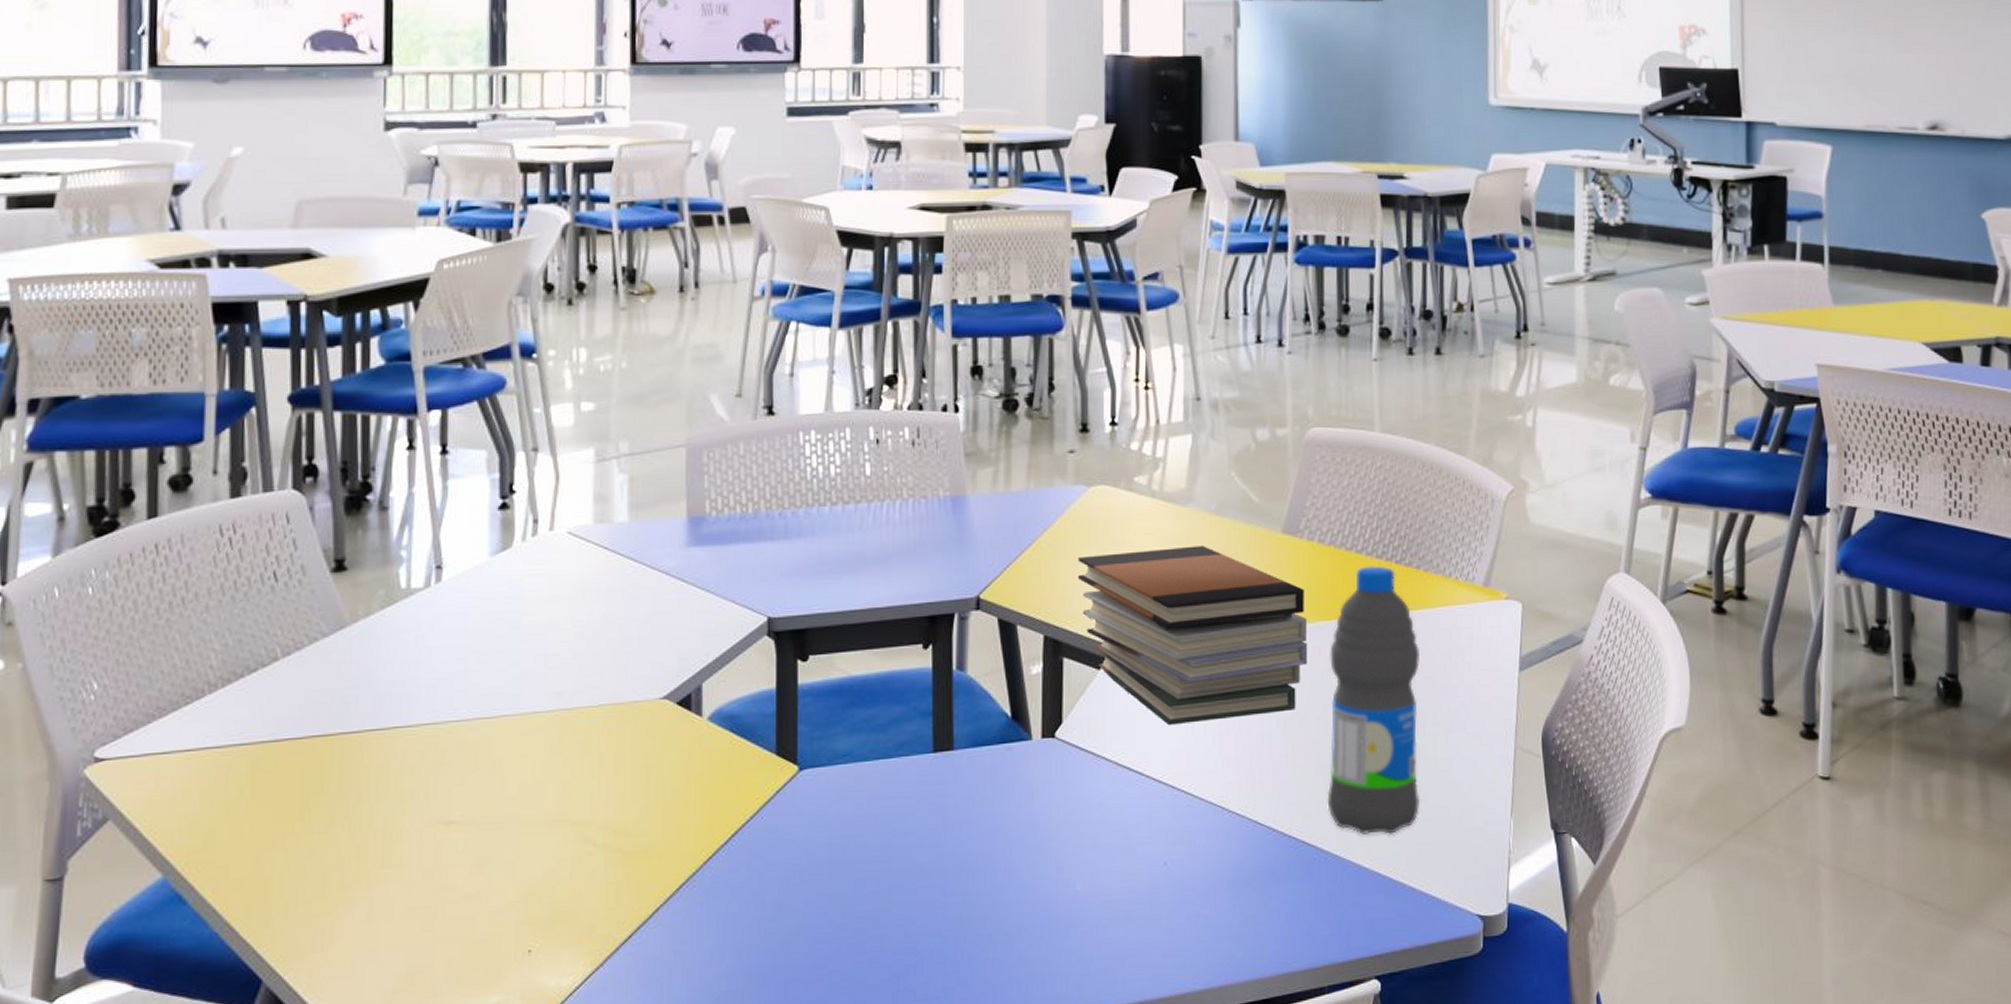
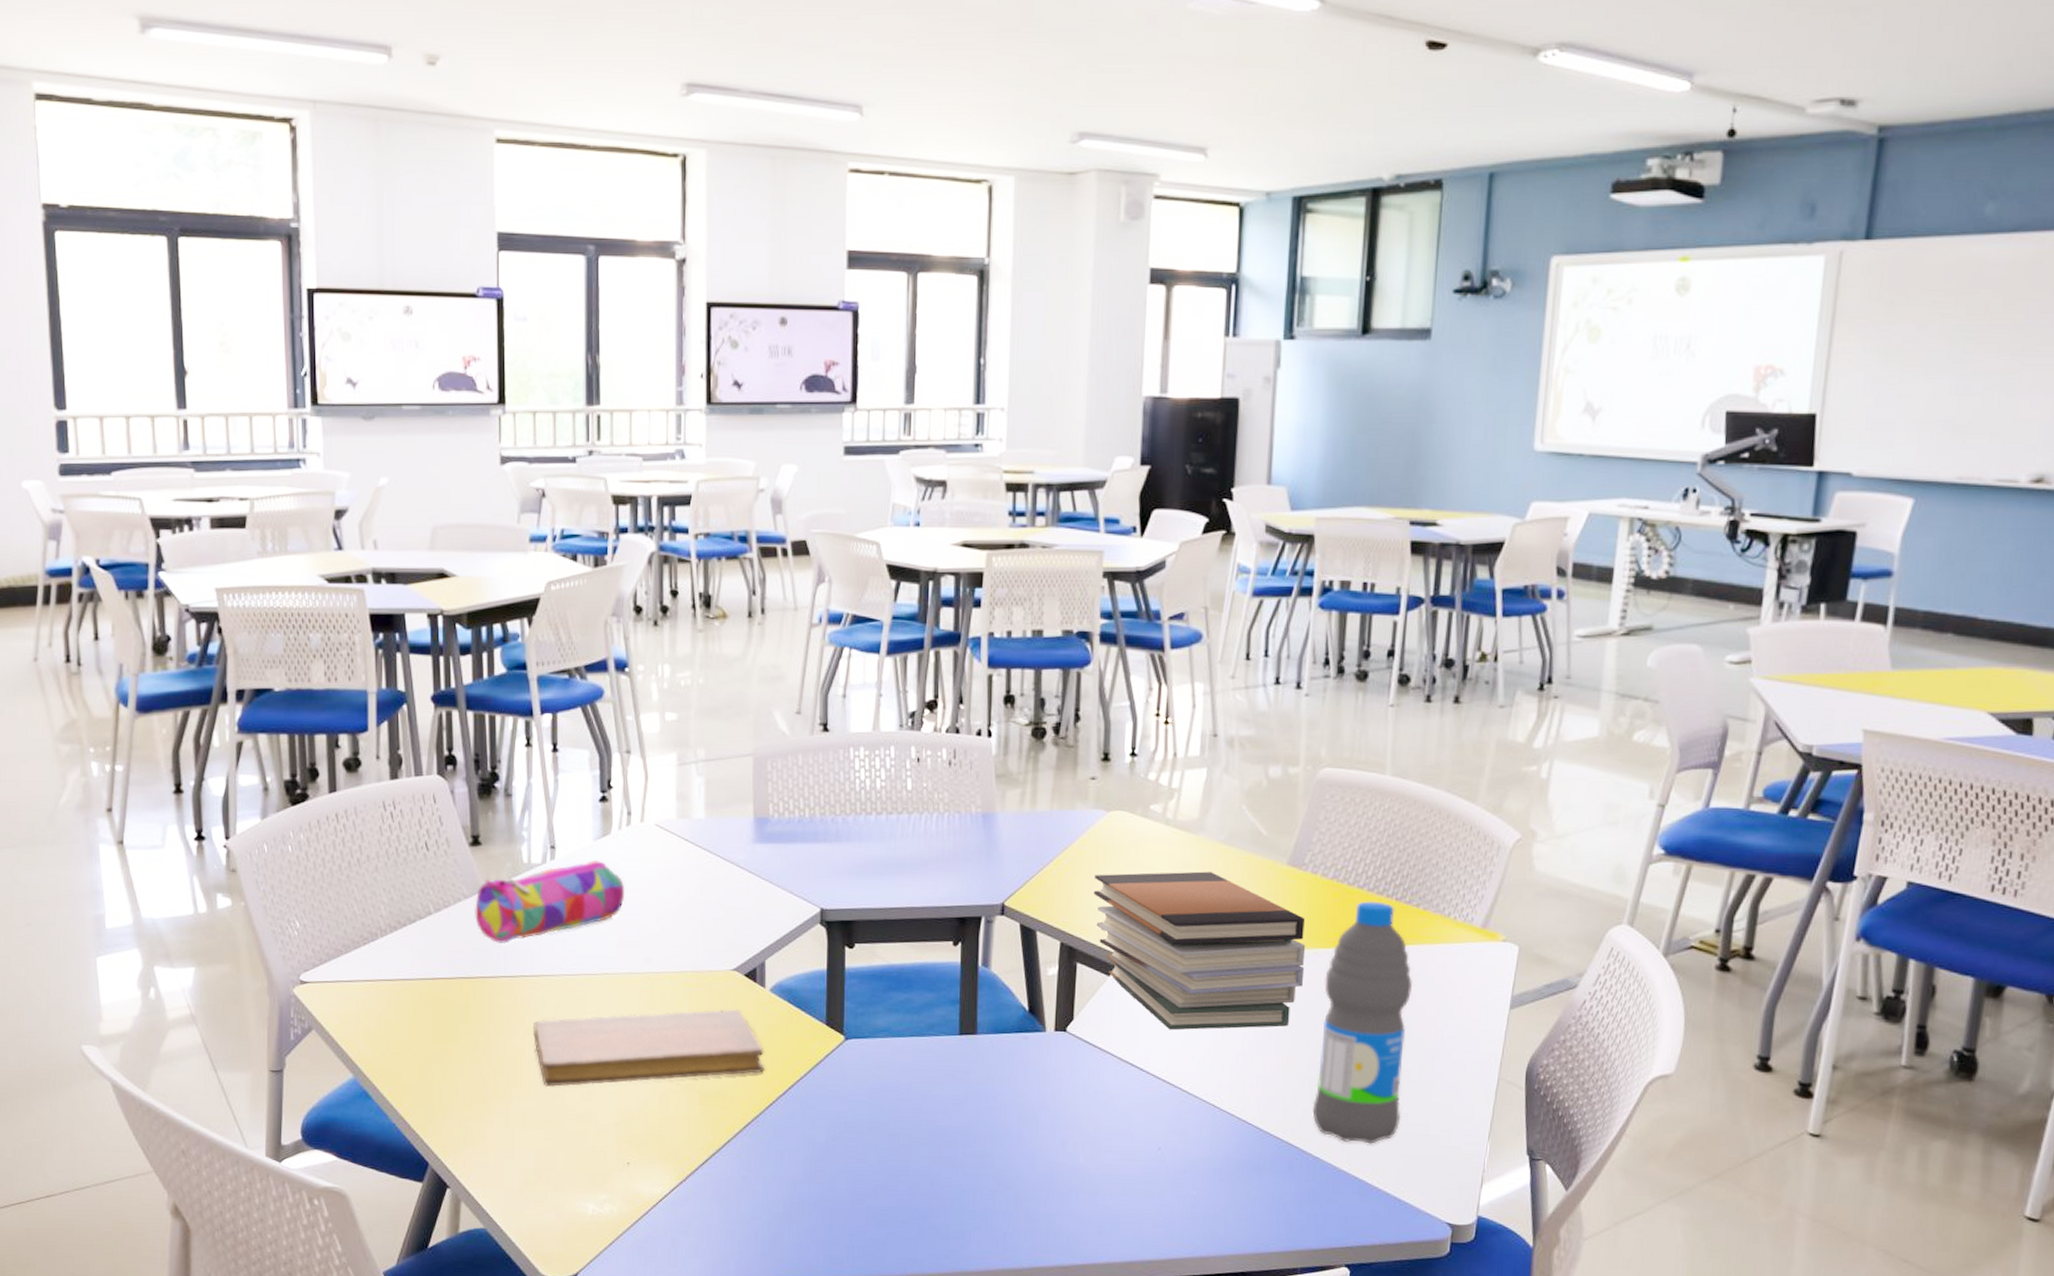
pencil case: none [336,578,530,691] -> present [475,859,625,944]
notebook: none [408,745,703,864] -> present [533,1009,765,1087]

